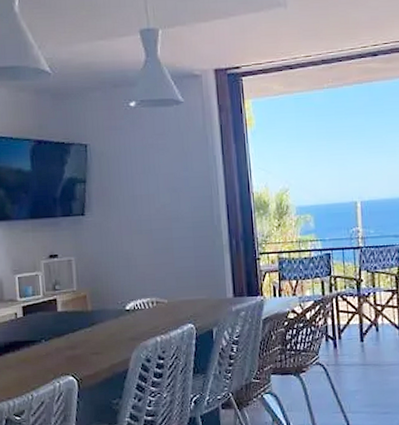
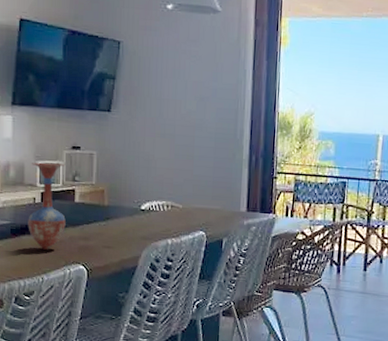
vase: none [10,274,51,365] -> present [28,162,66,250]

